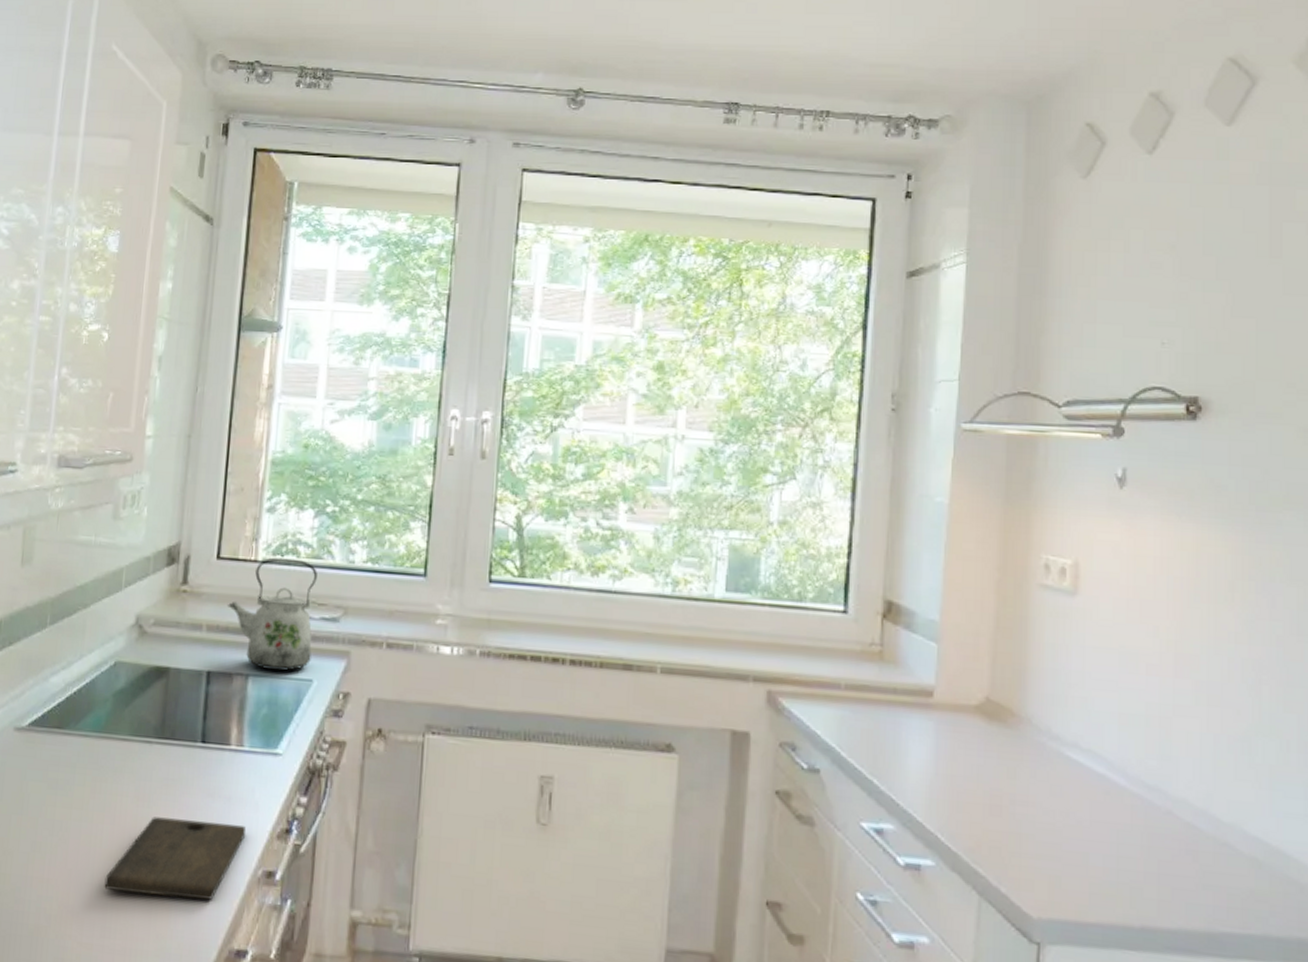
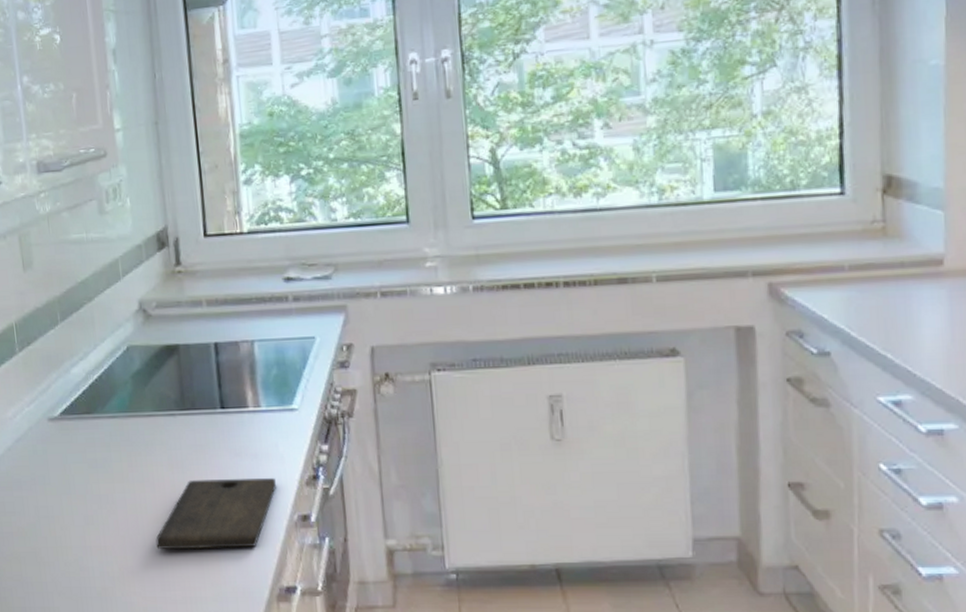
kettle: present [228,557,317,672] -> none [222,225,310,334]

